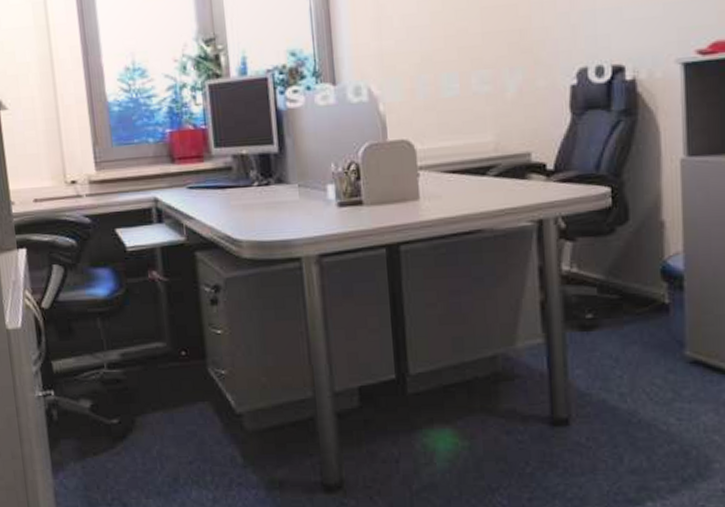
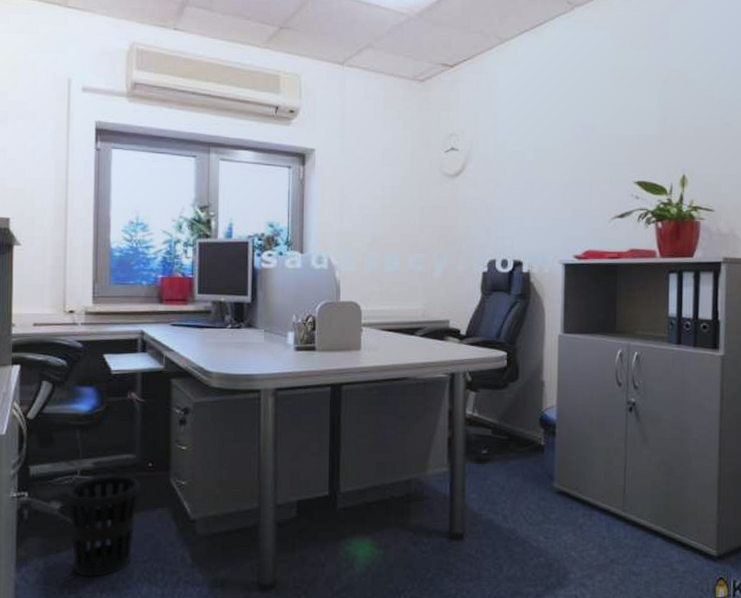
wastebasket: none [96,366,176,481] -> present [67,475,140,577]

